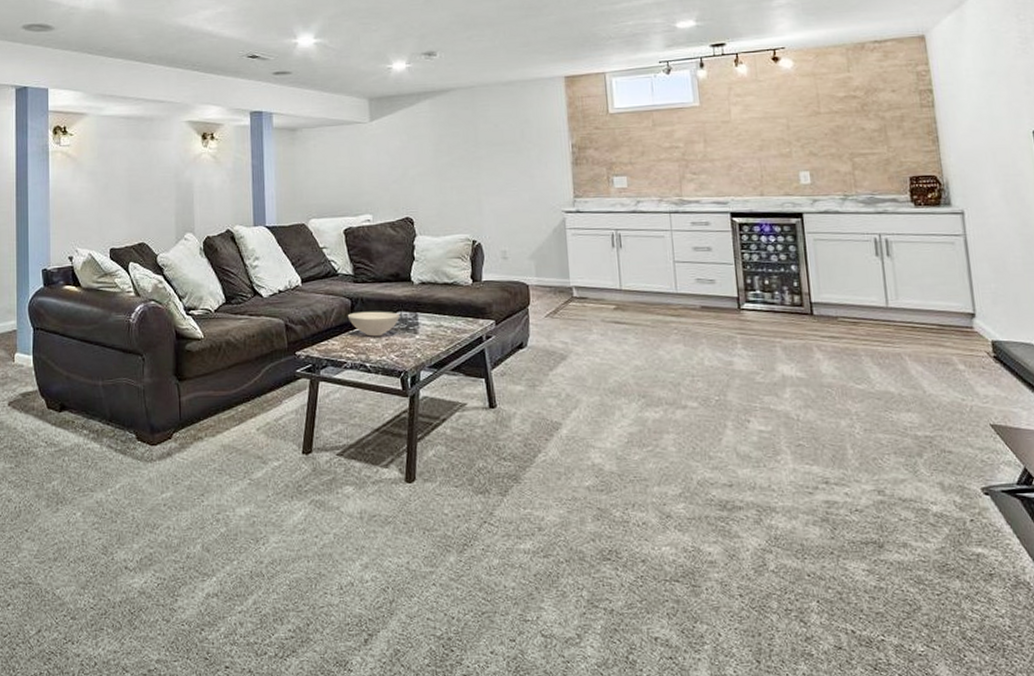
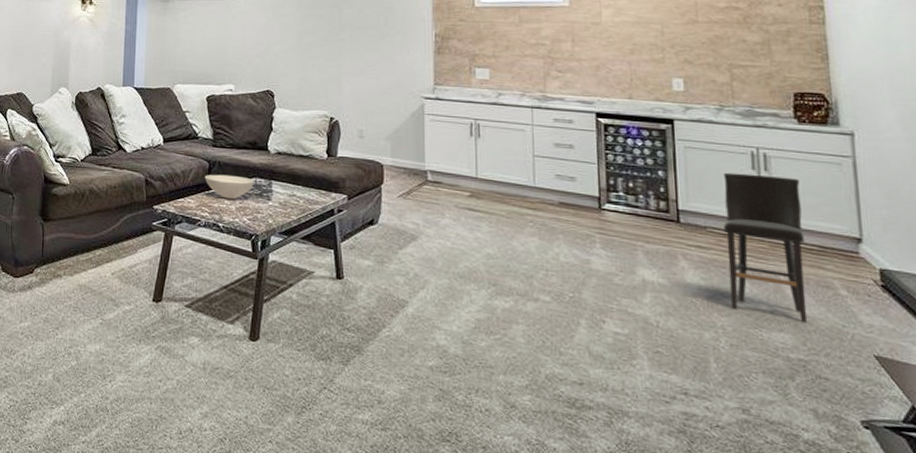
bar stool: none [850,260,932,401] -> present [723,172,808,323]

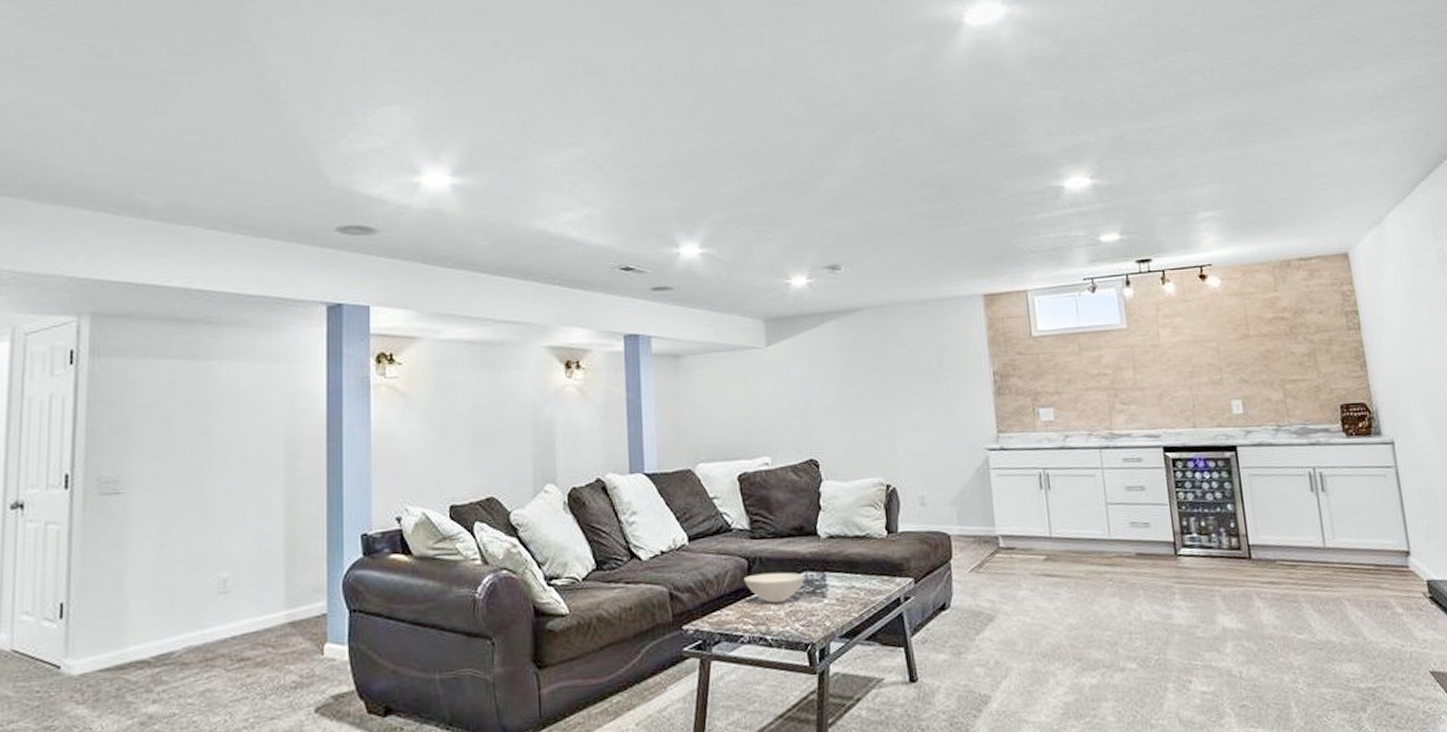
bar stool: present [723,172,808,323] -> none [1286,495,1372,649]

